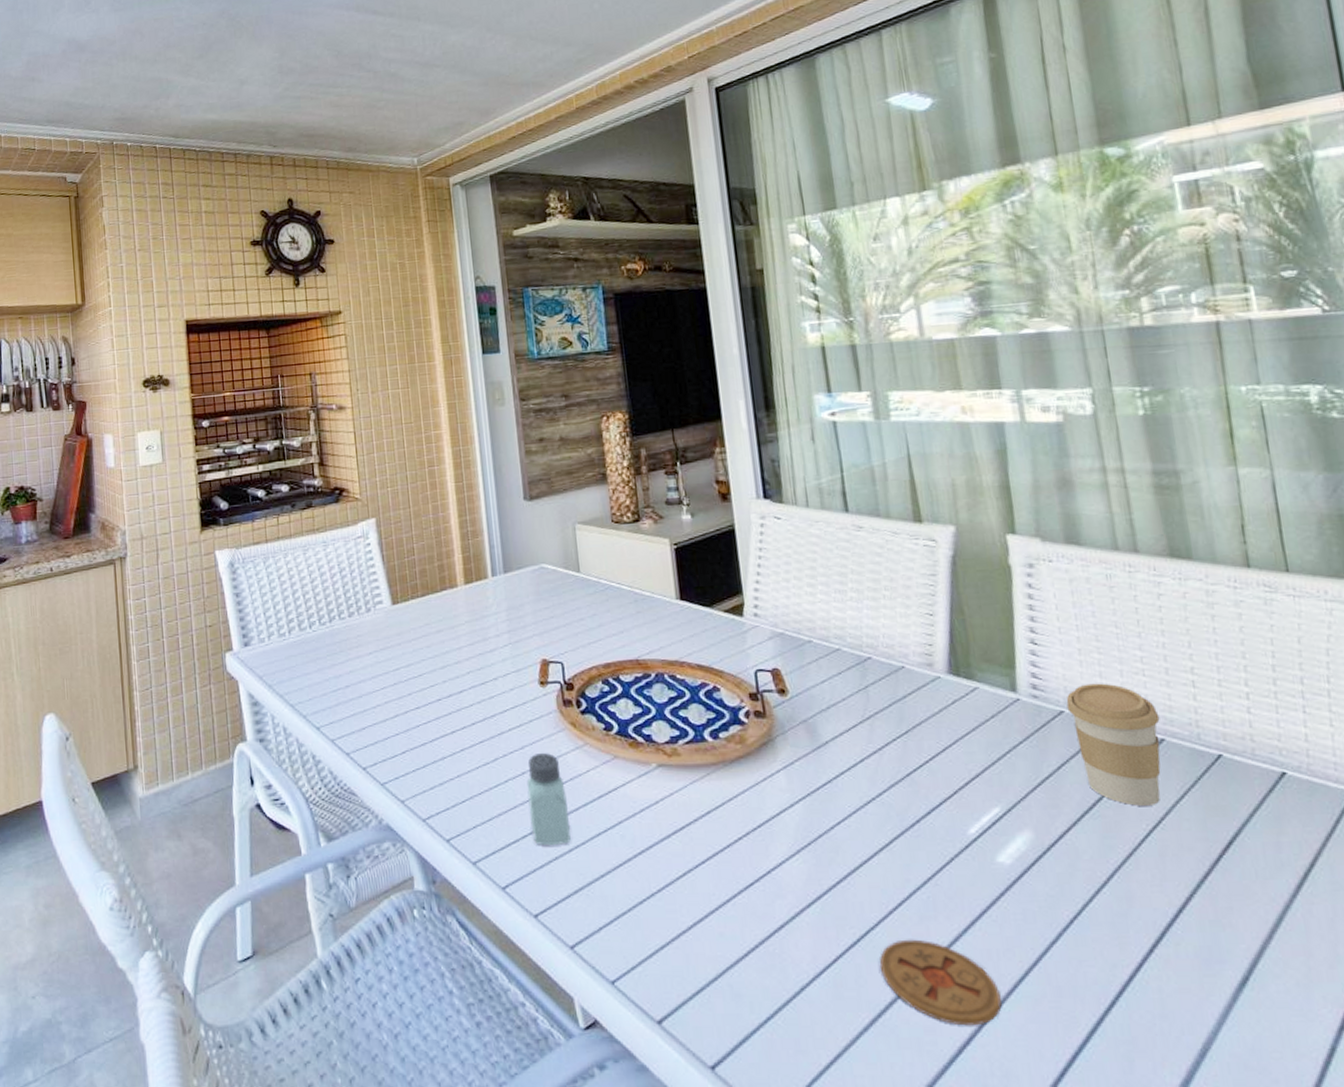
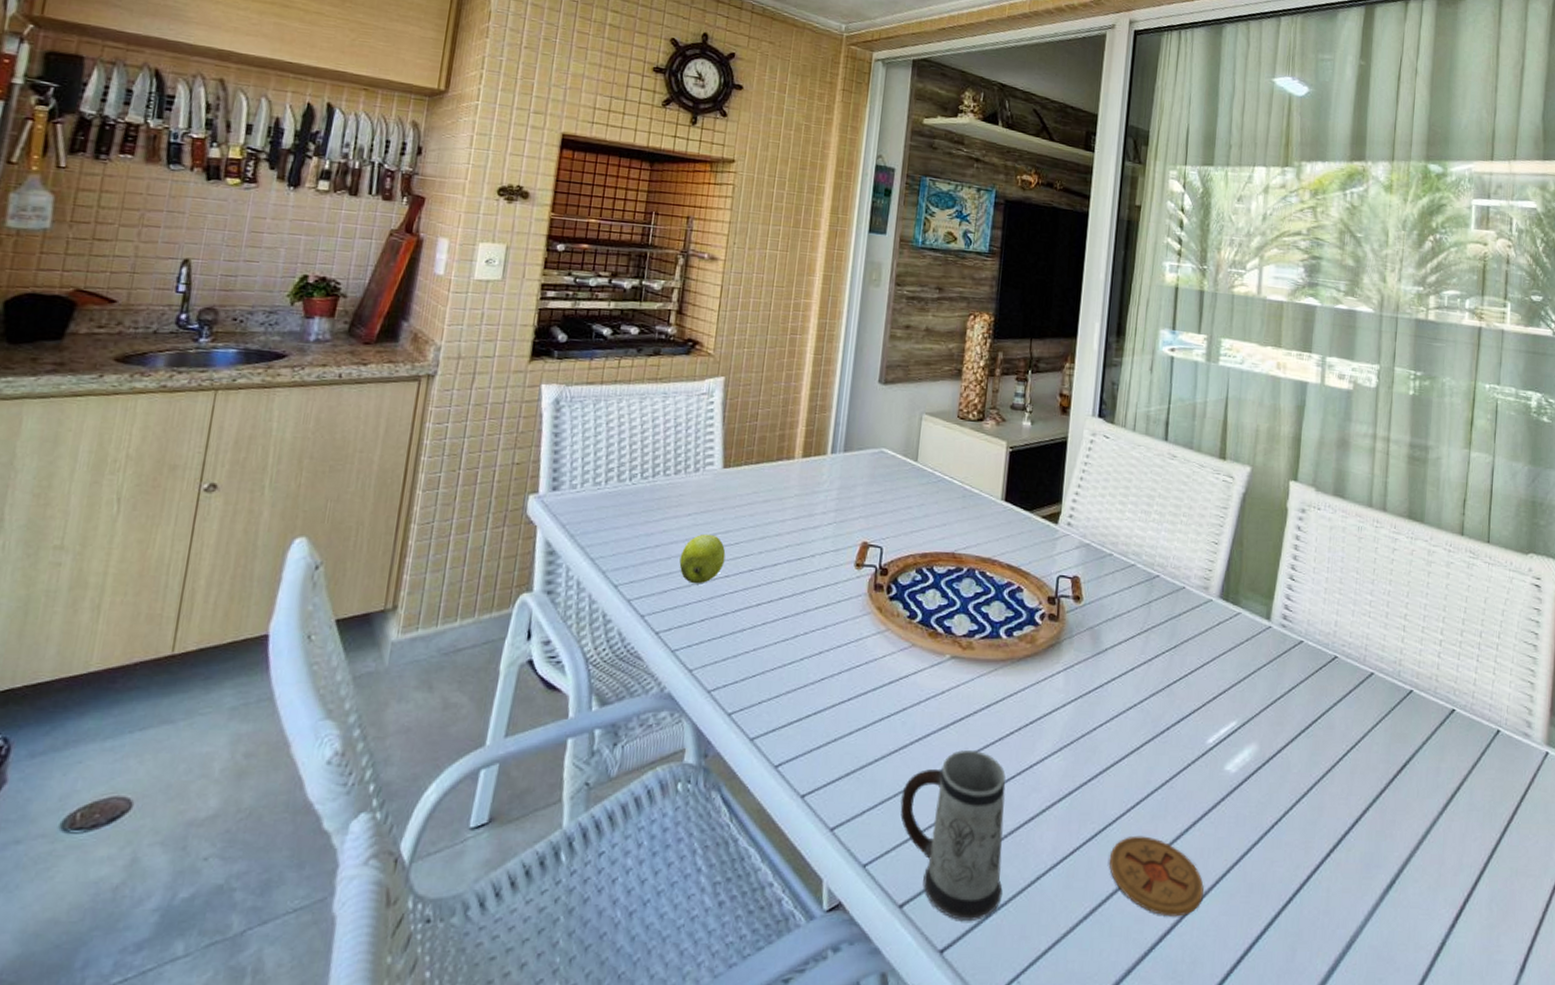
apple: none [370,669,413,719] -> present [679,533,726,584]
saltshaker: present [526,752,571,845] -> none [816,633,859,727]
mug: none [635,858,767,1037] -> present [900,749,1006,922]
coffee cup: present [1066,683,1161,806] -> none [1306,619,1374,729]

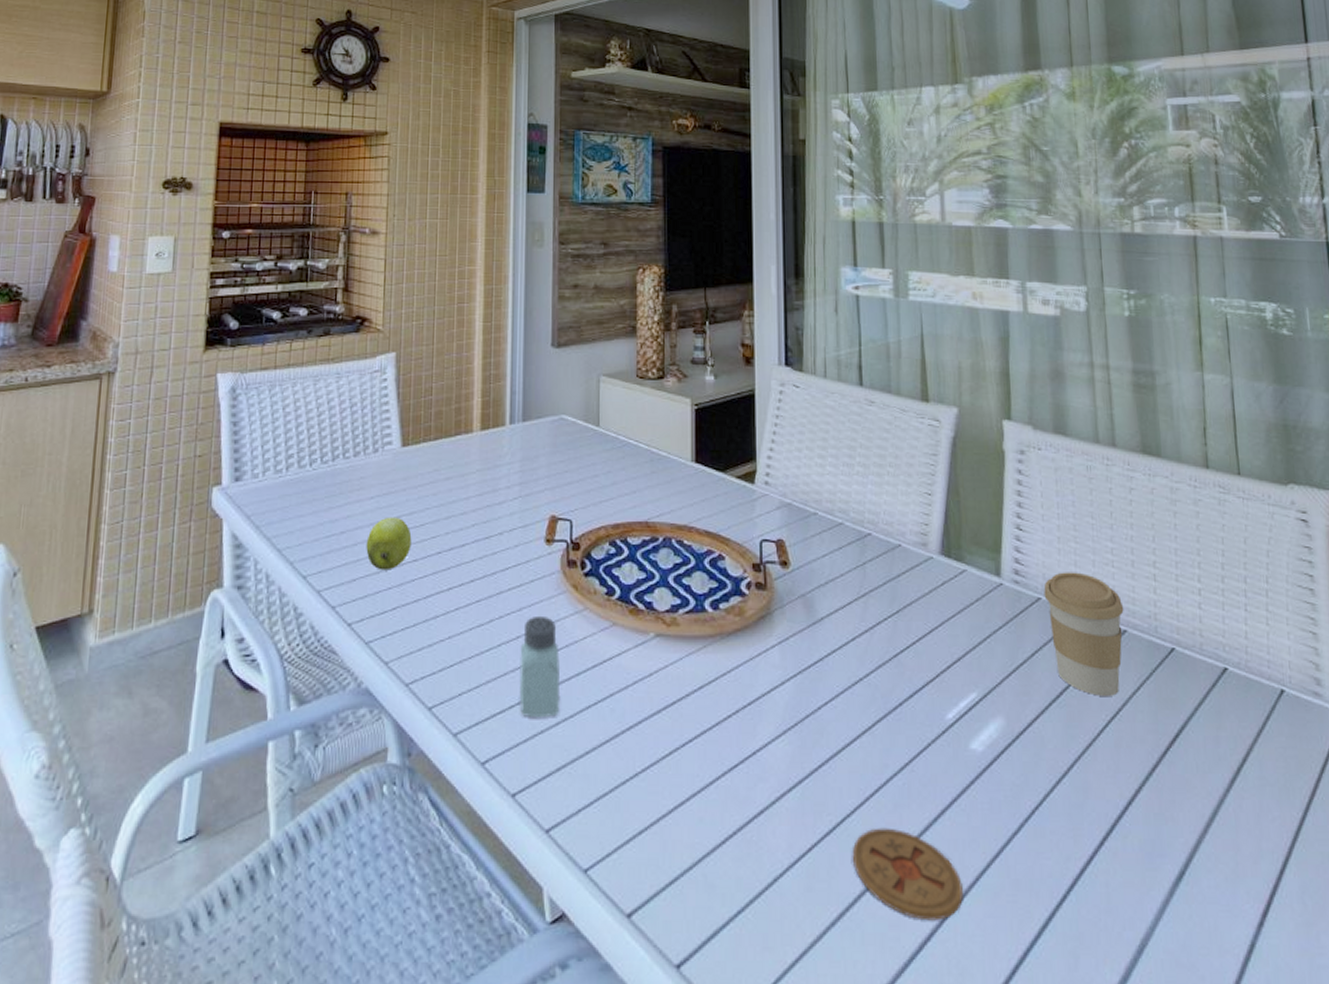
saltshaker: none [816,633,859,727] -> present [519,615,560,717]
mug: present [900,749,1006,922] -> none [618,736,738,932]
coffee cup: none [1306,619,1374,729] -> present [1043,572,1124,696]

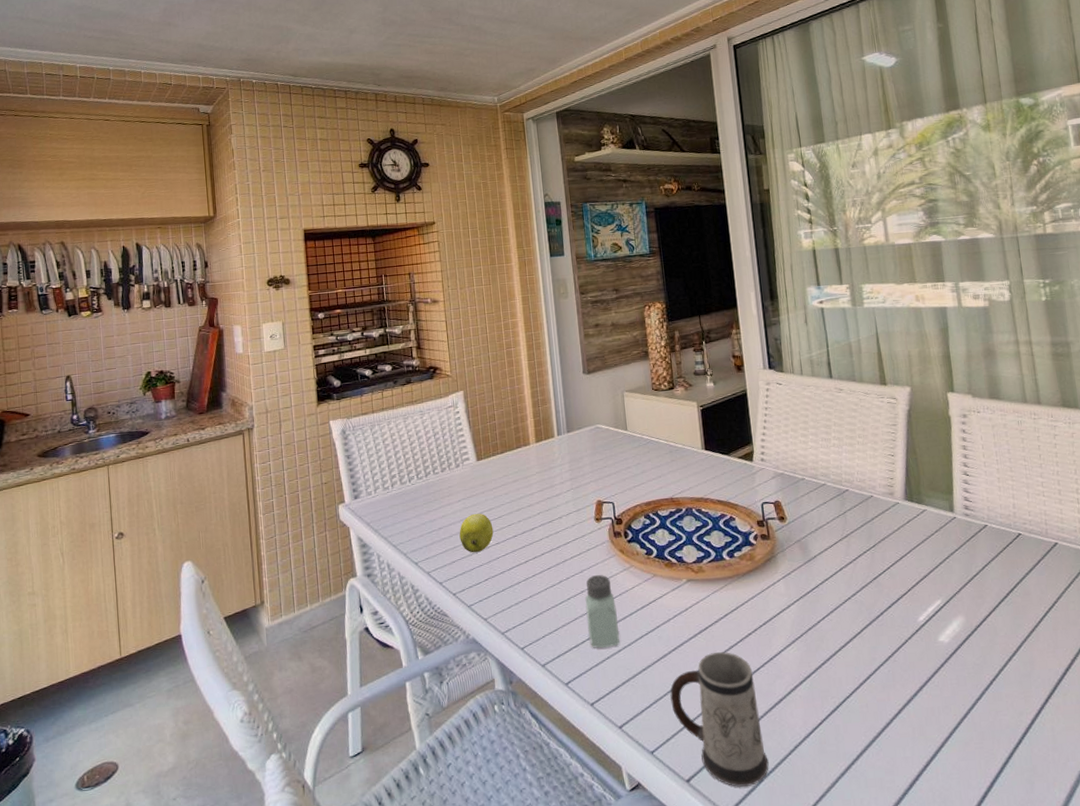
mug: none [618,736,738,932] -> present [670,651,769,788]
coaster: present [852,828,963,921] -> none [853,703,941,767]
coffee cup: present [1043,572,1124,696] -> none [989,503,1055,594]

